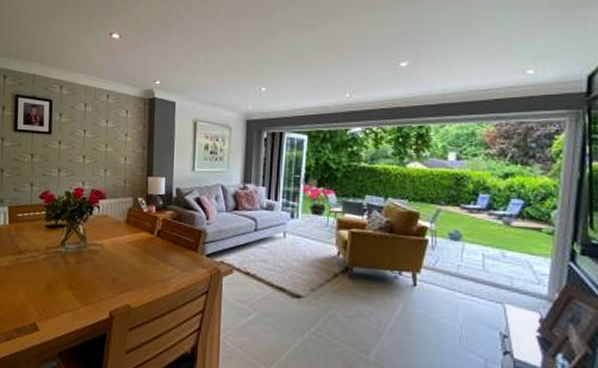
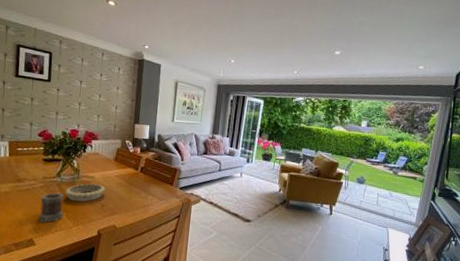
mug: none [42,265,69,303] -> present [38,192,64,223]
decorative bowl: none [70,253,116,276] -> present [65,183,105,202]

